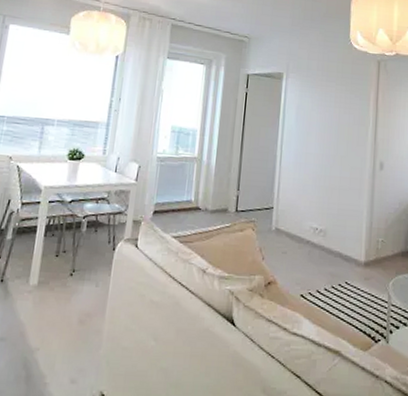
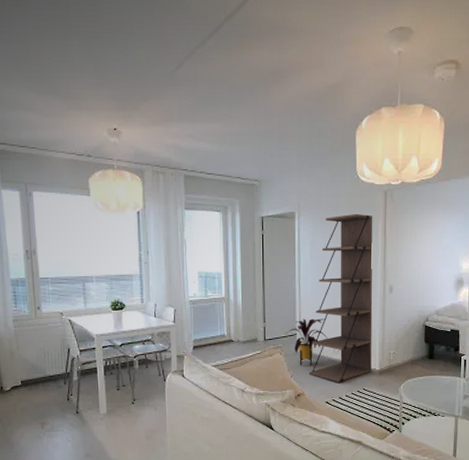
house plant: none [260,190,308,247] -> present [285,318,328,366]
bookcase: none [283,80,365,272] -> present [308,213,373,383]

